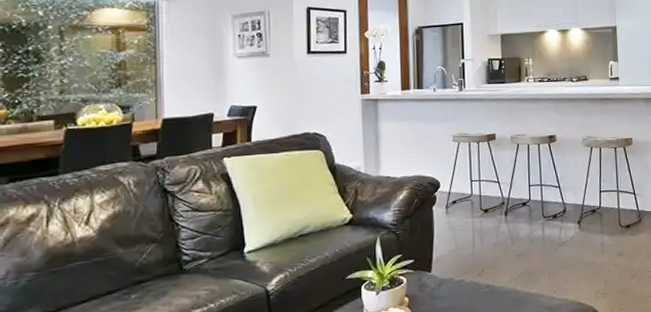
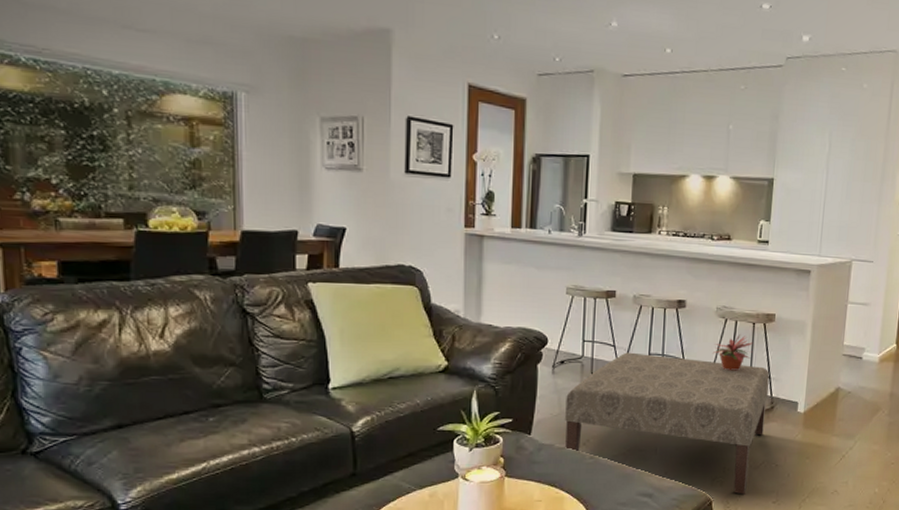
ottoman: none [460,185,635,303] -> present [565,352,770,495]
potted plant: none [583,159,617,192] -> present [712,334,753,371]

